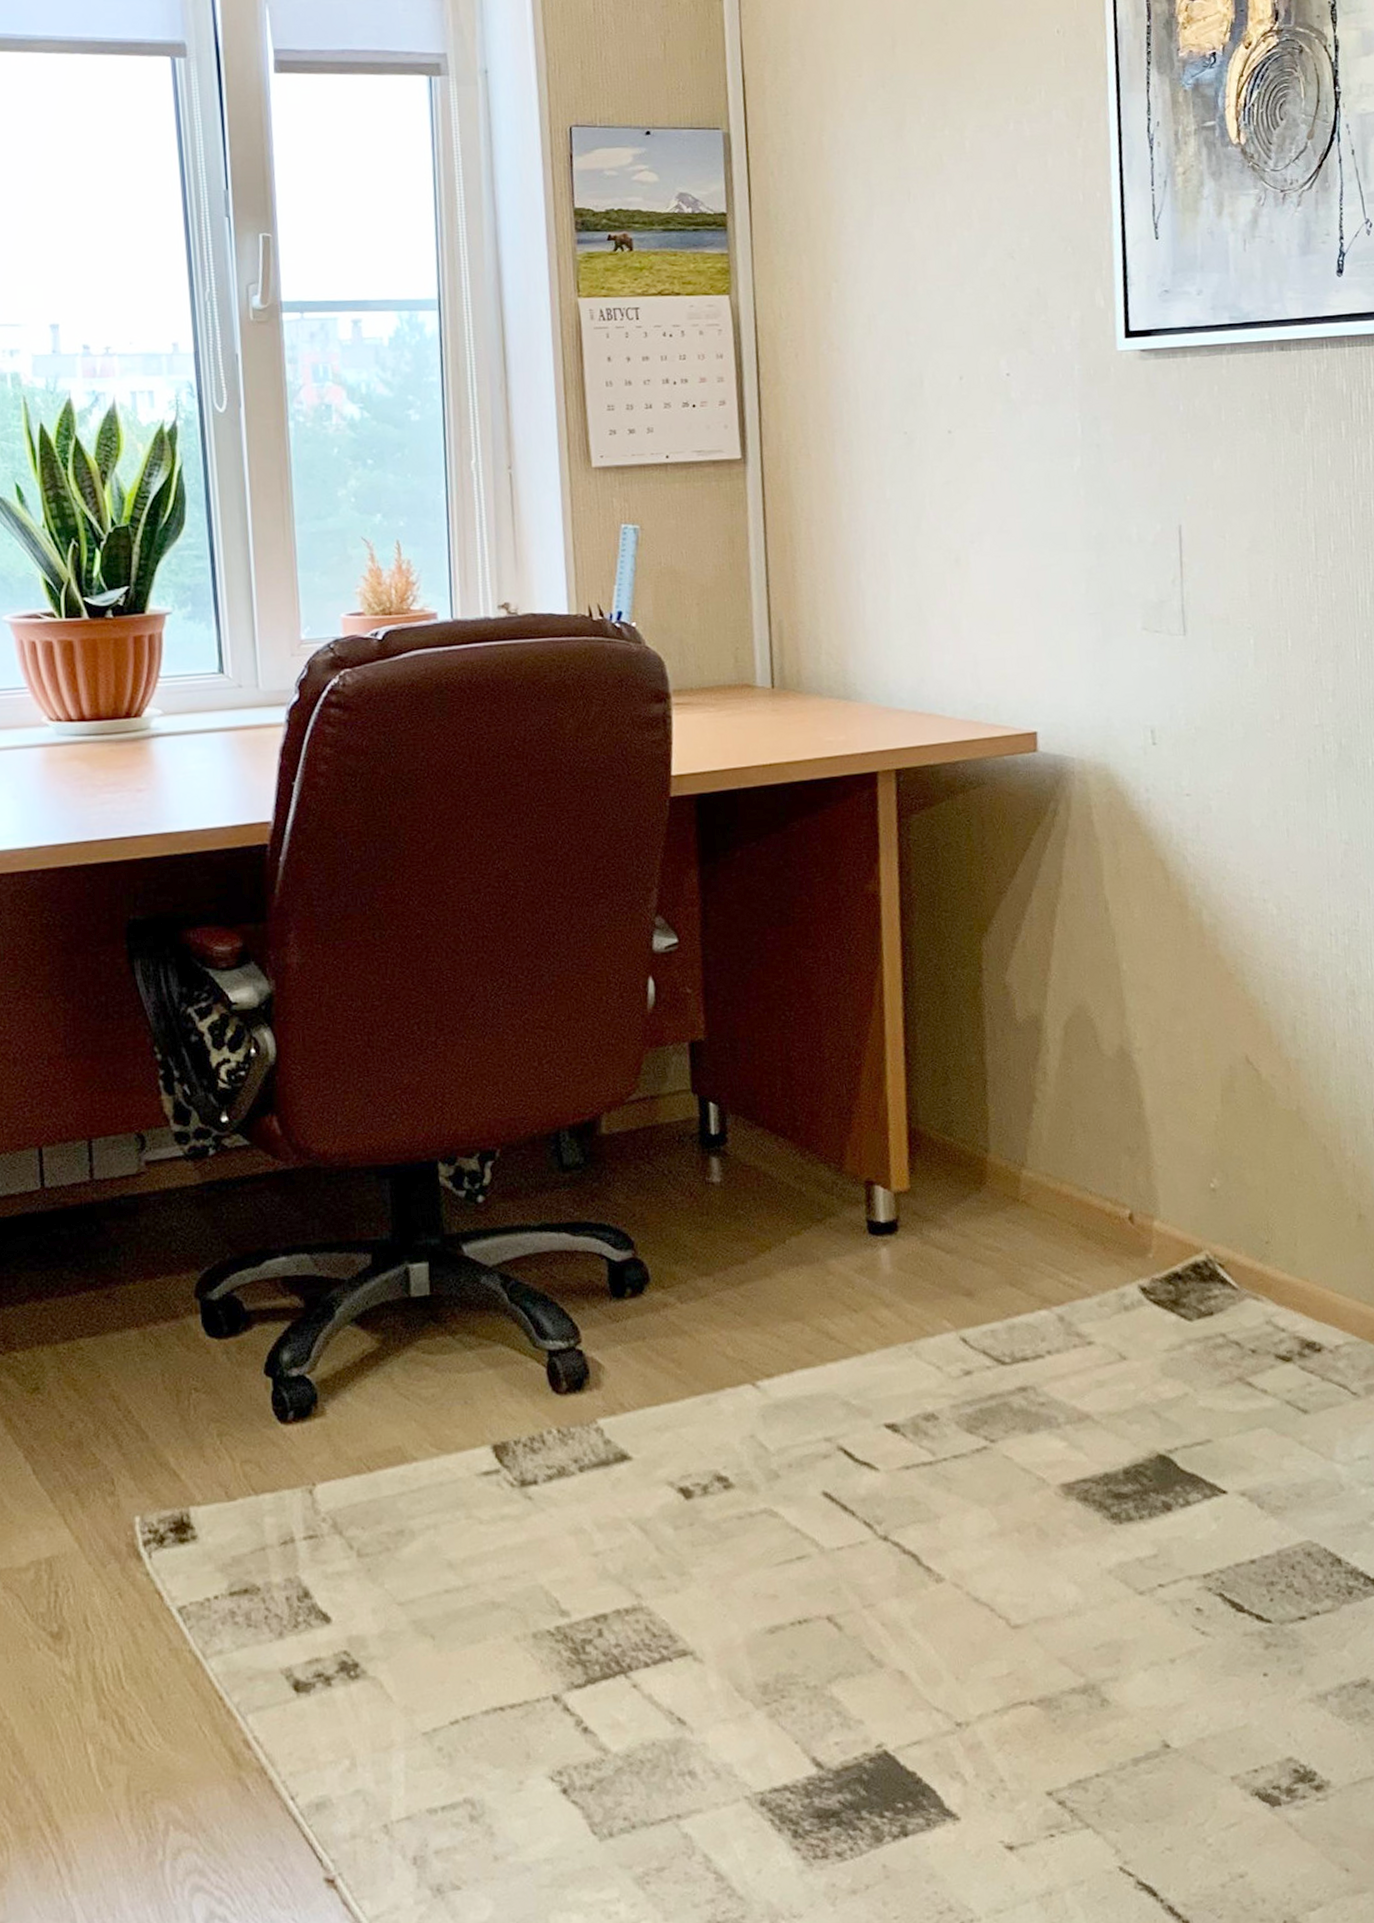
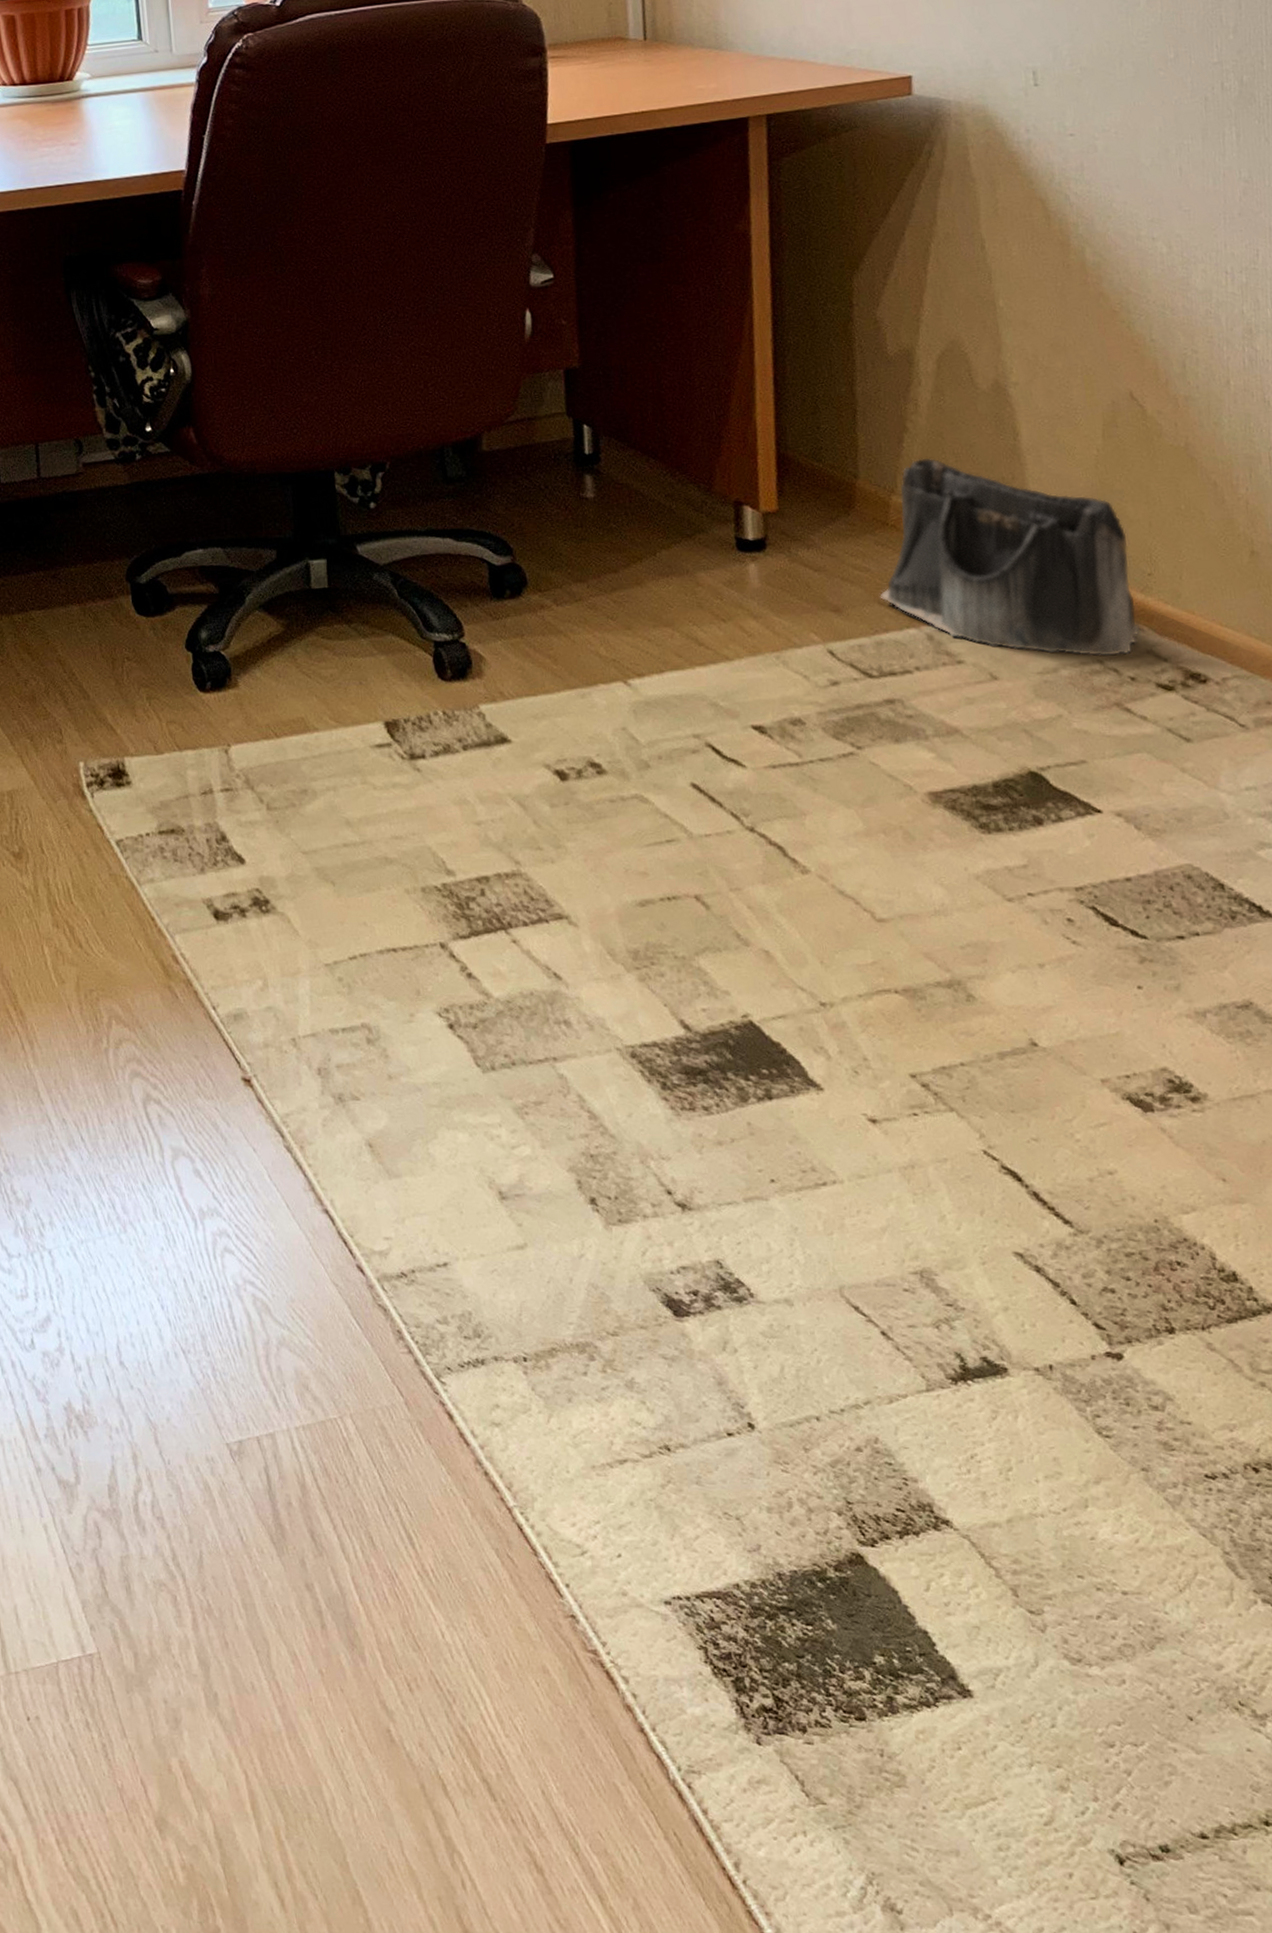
saddlebag: none [1011,1128,1261,1330] -> present [879,457,1142,656]

